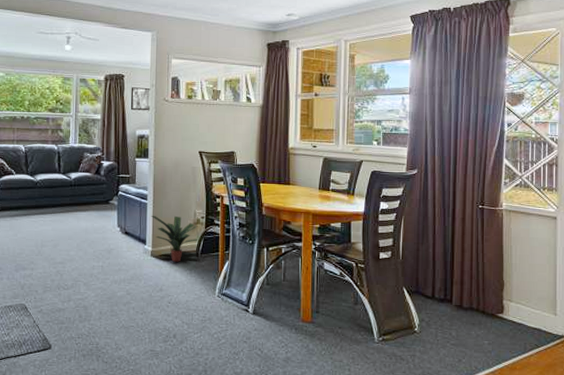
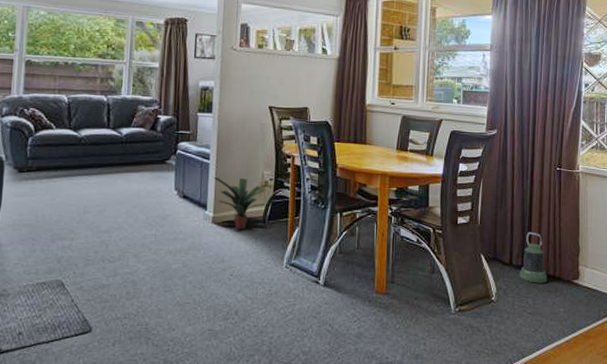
lantern: none [441,268,470,316] -> present [519,232,547,283]

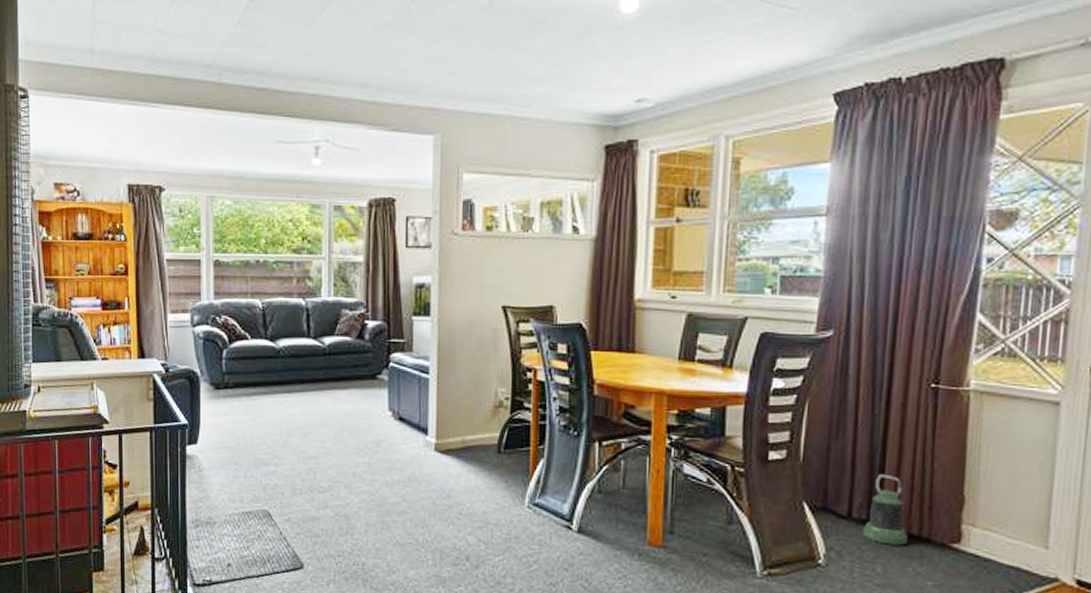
potted plant: present [213,176,266,229] -> none [434,395,501,459]

